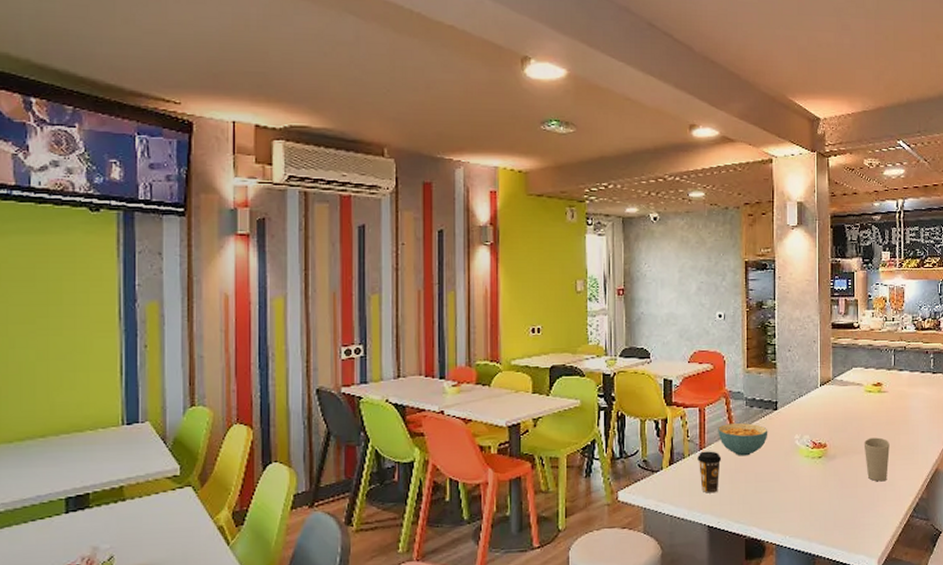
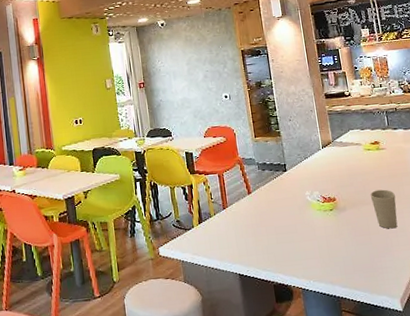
coffee cup: present [697,451,722,493] -> none [222,210,244,246]
cereal bowl: present [718,423,768,456] -> none [236,184,282,213]

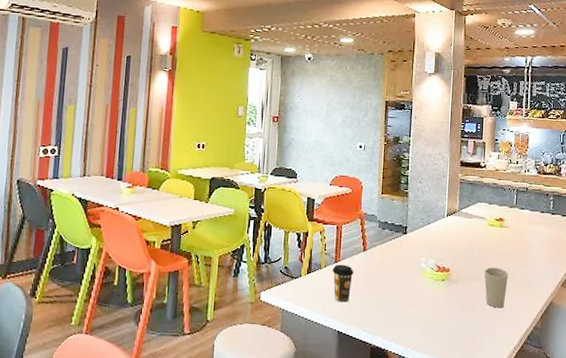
coffee cup: none [222,210,244,246] -> present [332,264,354,303]

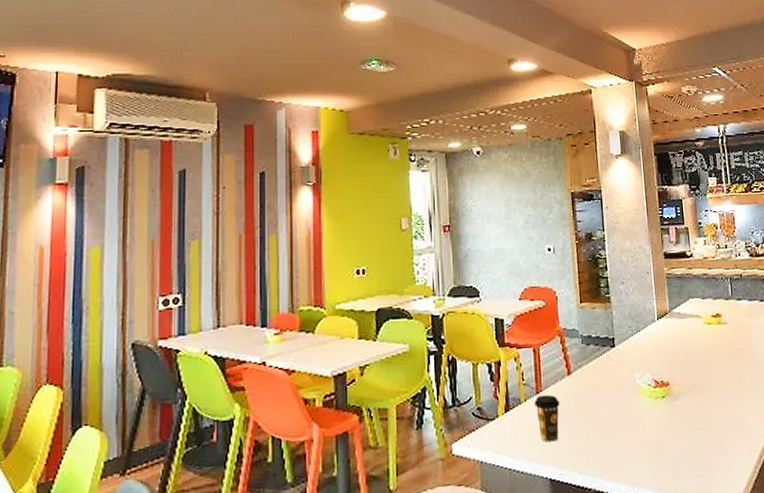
cup: present [484,267,508,308] -> none [708,373,737,422]

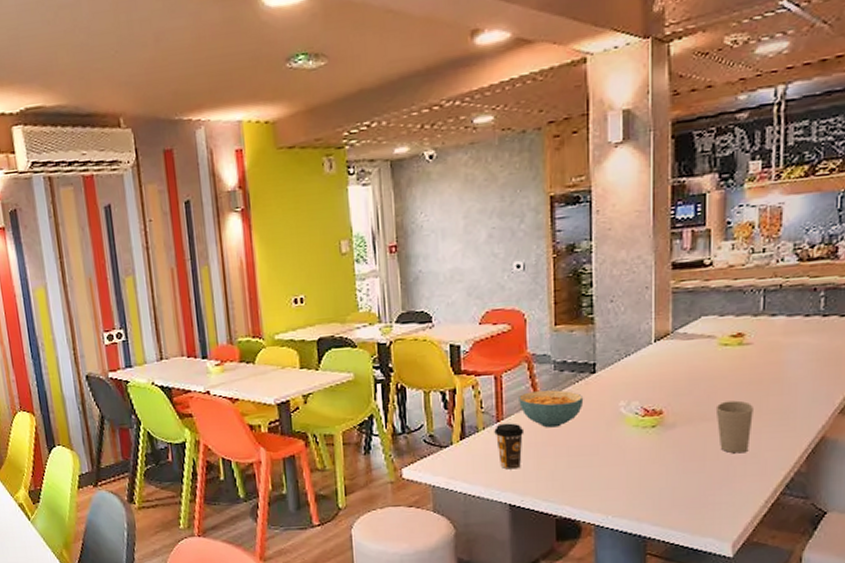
cereal bowl: none [554,362,607,399] -> present [519,390,584,428]
cup: none [708,373,737,422] -> present [715,400,753,454]

